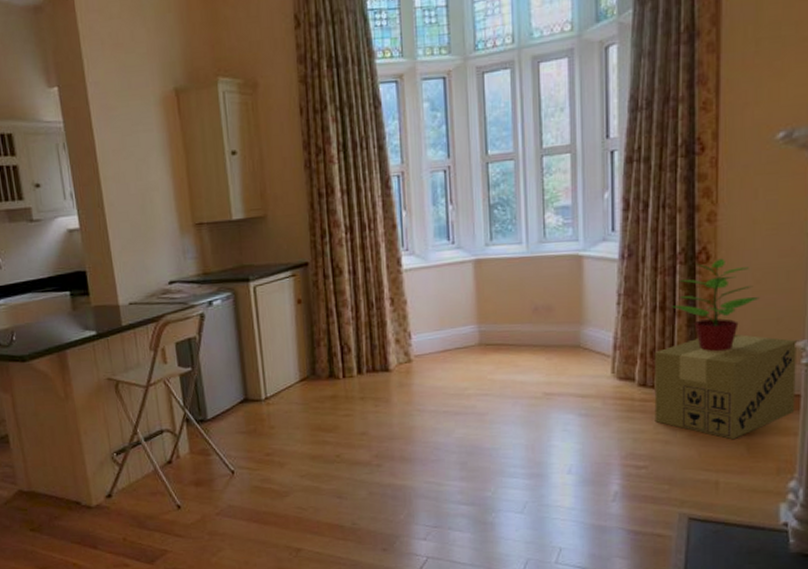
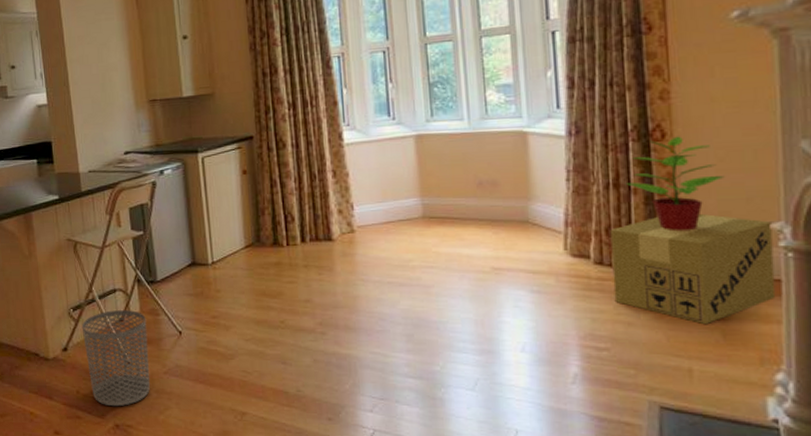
waste bin: none [126,451,202,552] -> present [81,310,150,407]

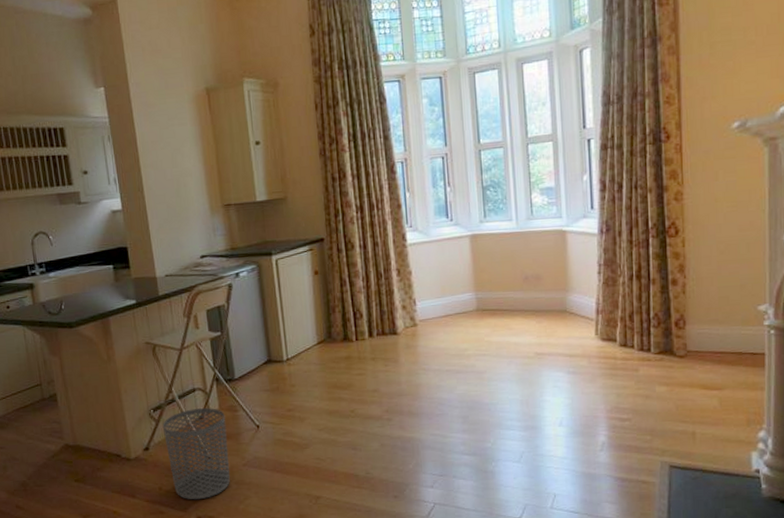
cardboard box: present [610,213,776,325] -> none [633,299,761,395]
potted plant: present [625,136,725,232] -> none [646,232,724,316]

